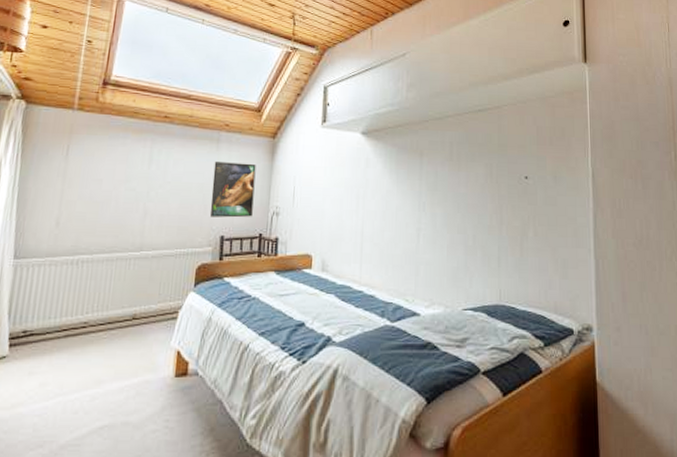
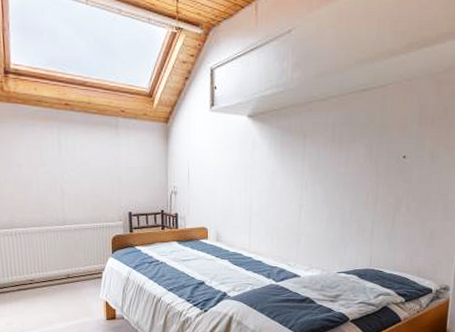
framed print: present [210,162,256,218] -> none [115,146,154,197]

